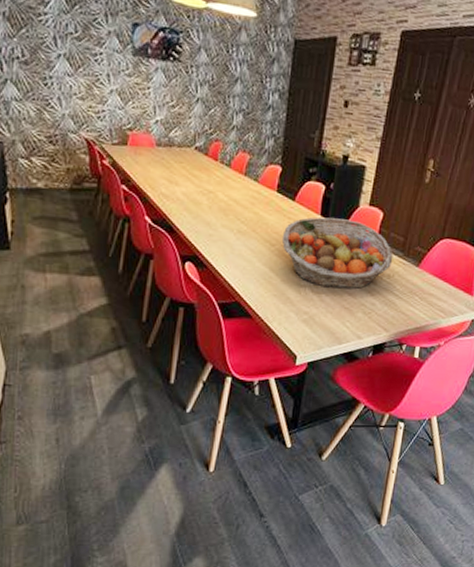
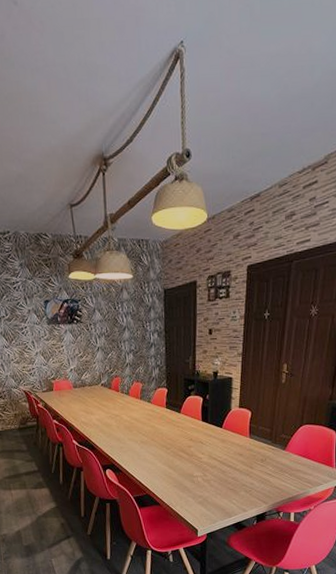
fruit basket: present [281,217,393,289] -> none [174,421,263,476]

